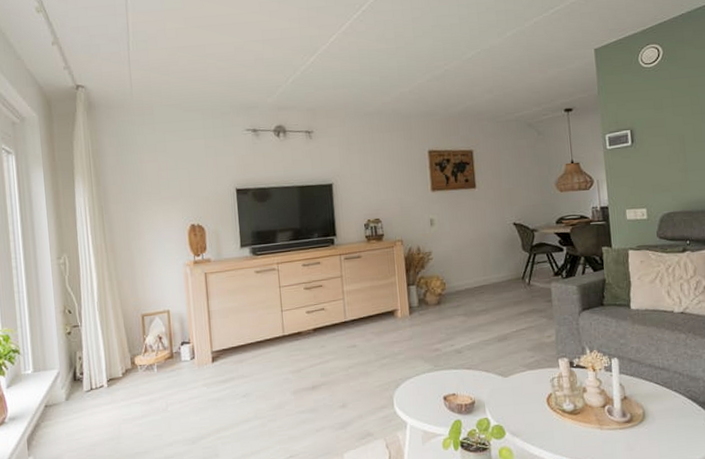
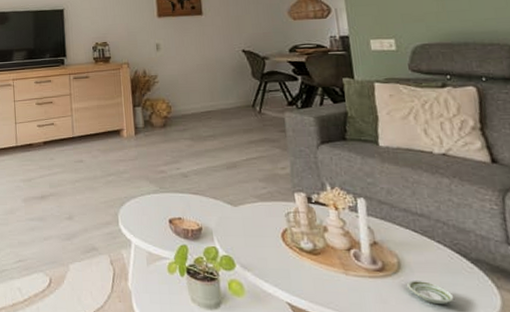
saucer: none [650,426,686,446] -> present [407,279,455,305]

